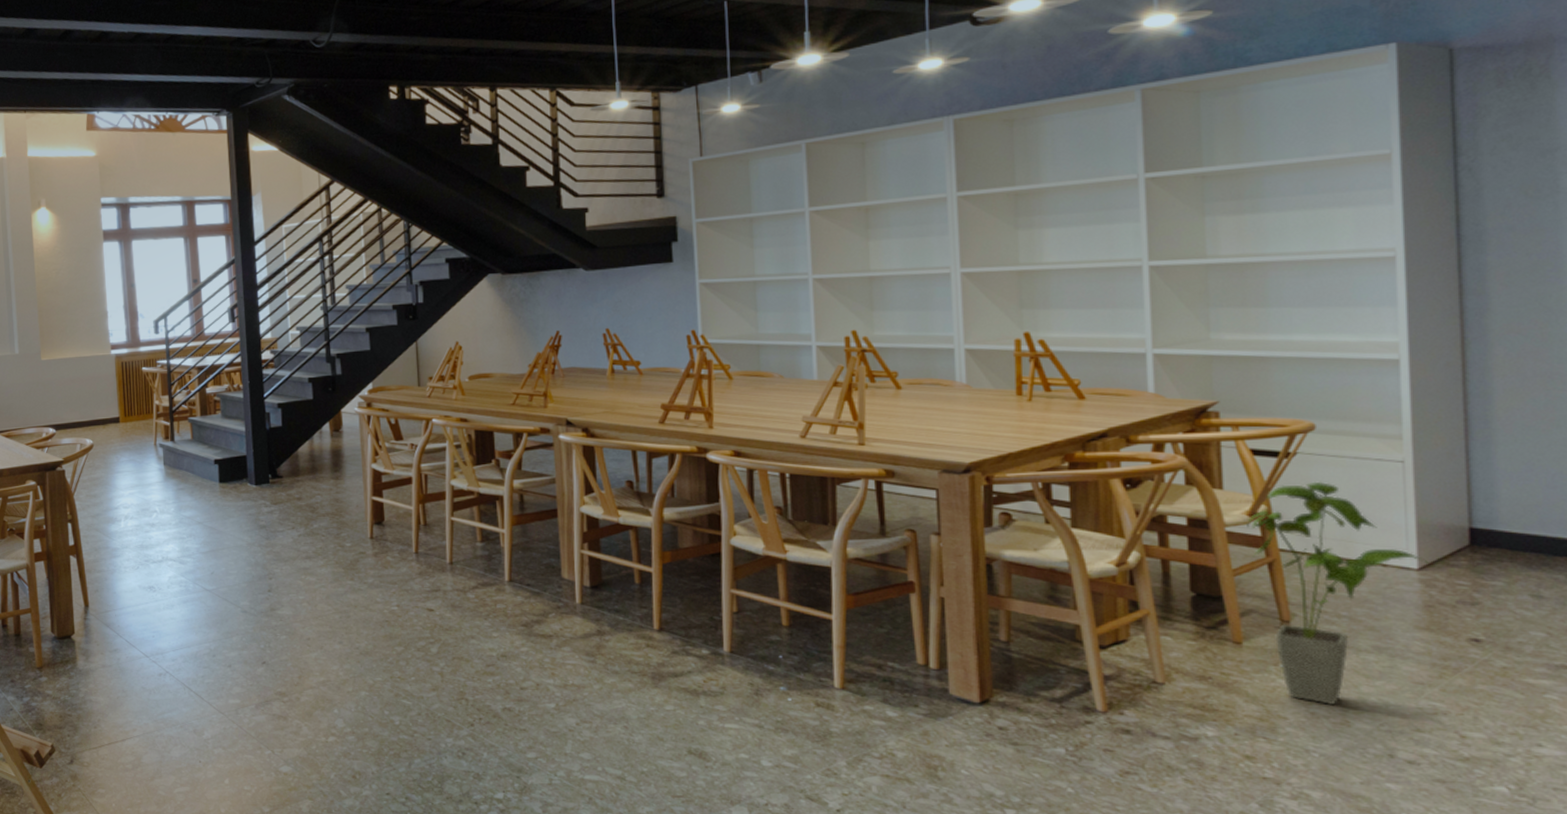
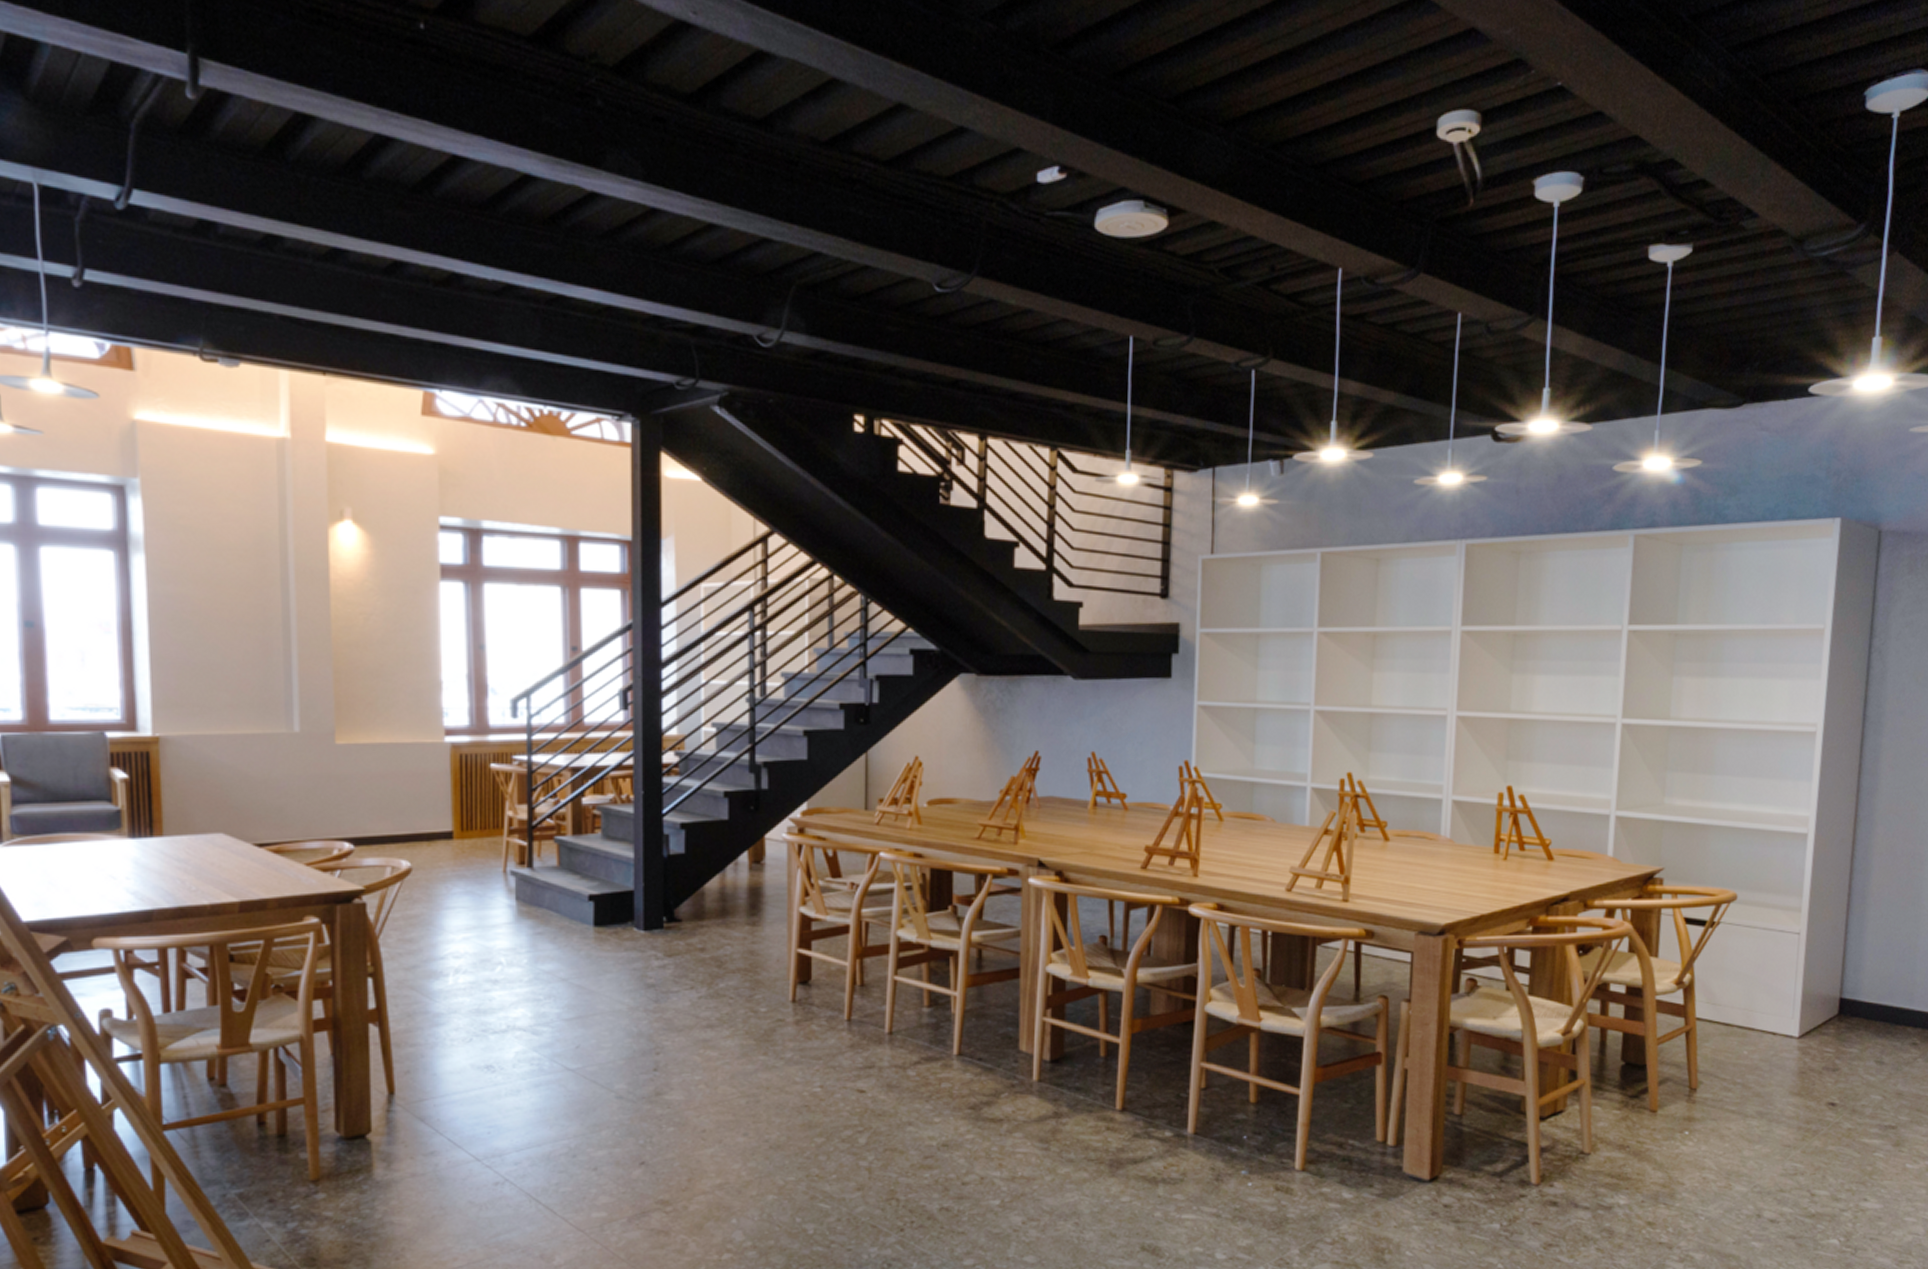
house plant: present [1247,481,1429,705] -> none [1673,951,1807,1169]

